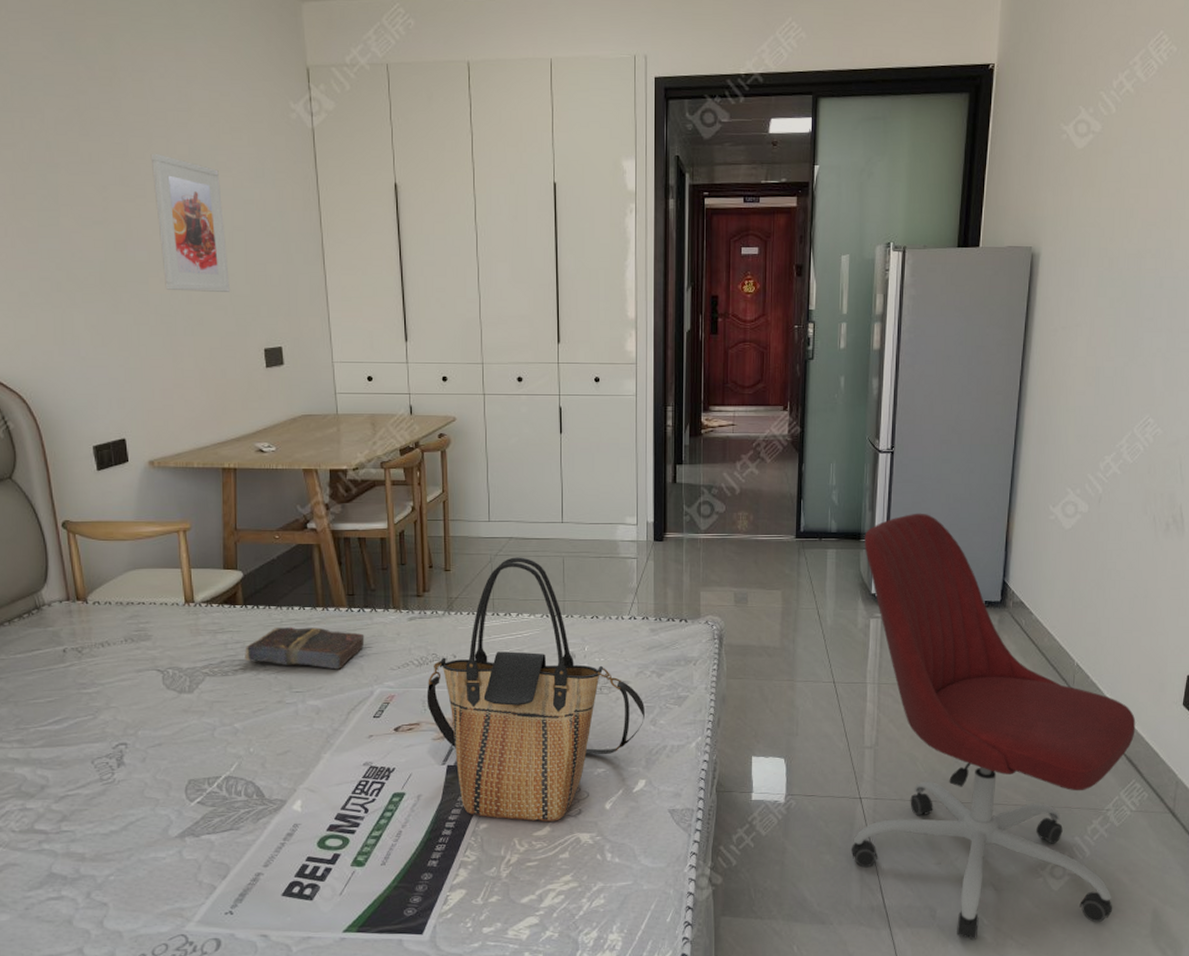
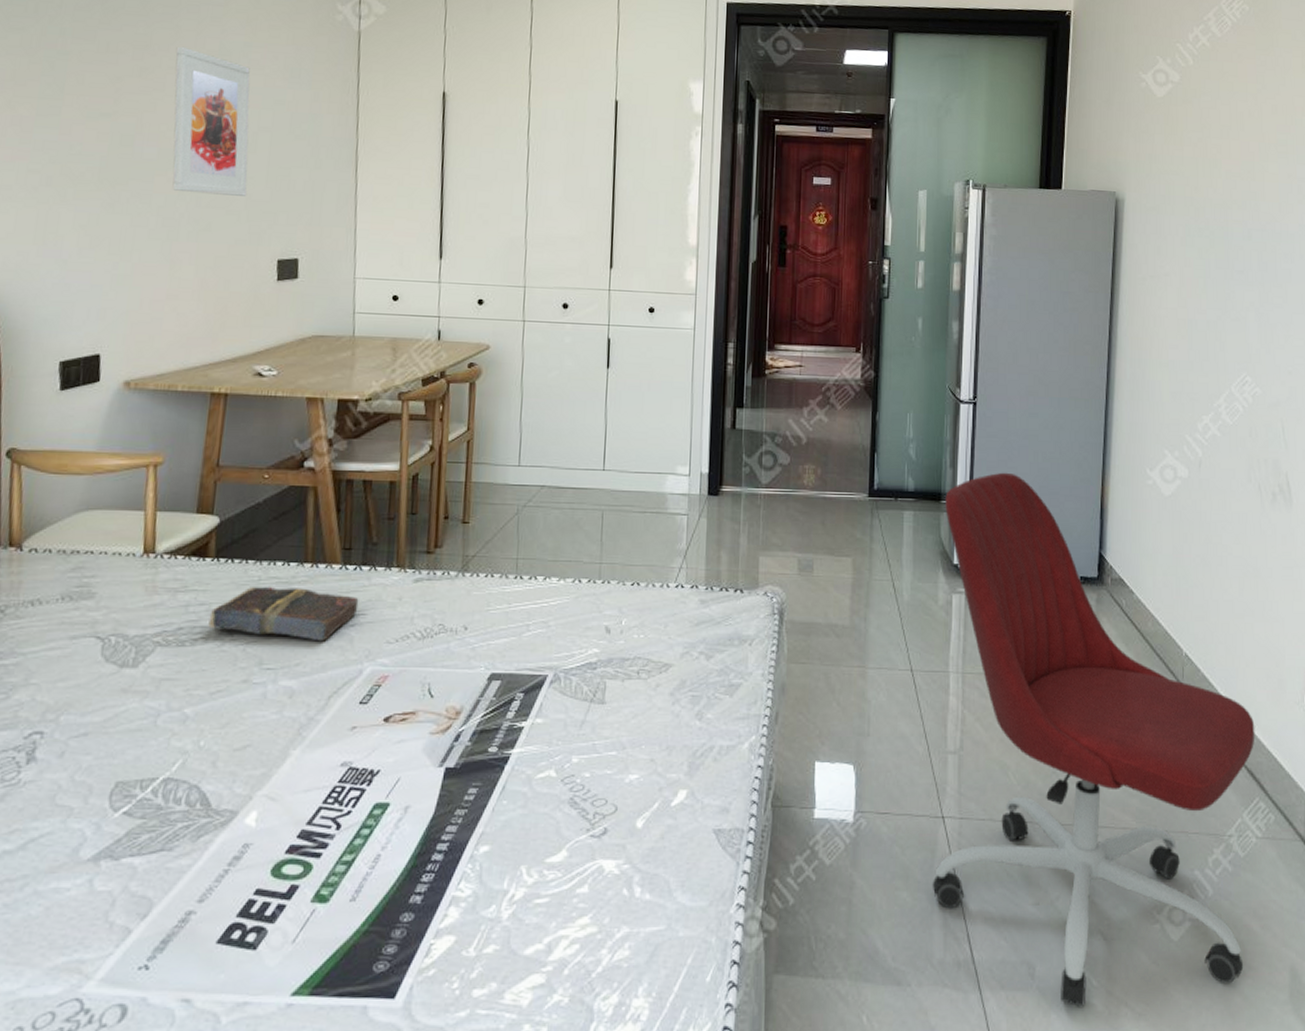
tote bag: present [426,557,646,822] -> none [427,509,690,844]

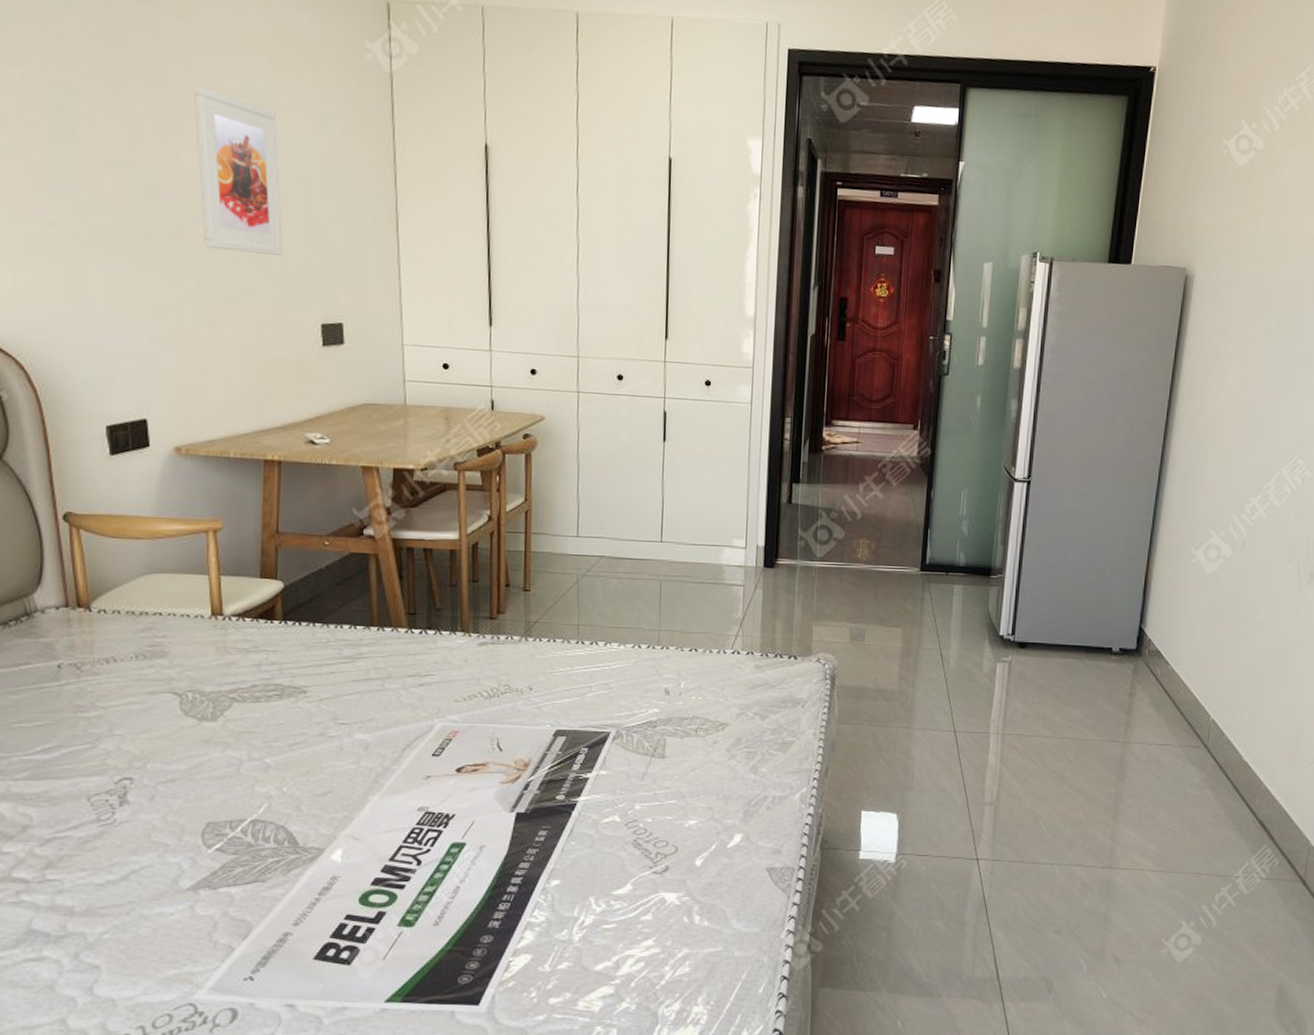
book: present [208,587,359,642] -> none [281,648,426,699]
office chair: present [933,472,1255,1009] -> none [965,549,1270,1016]

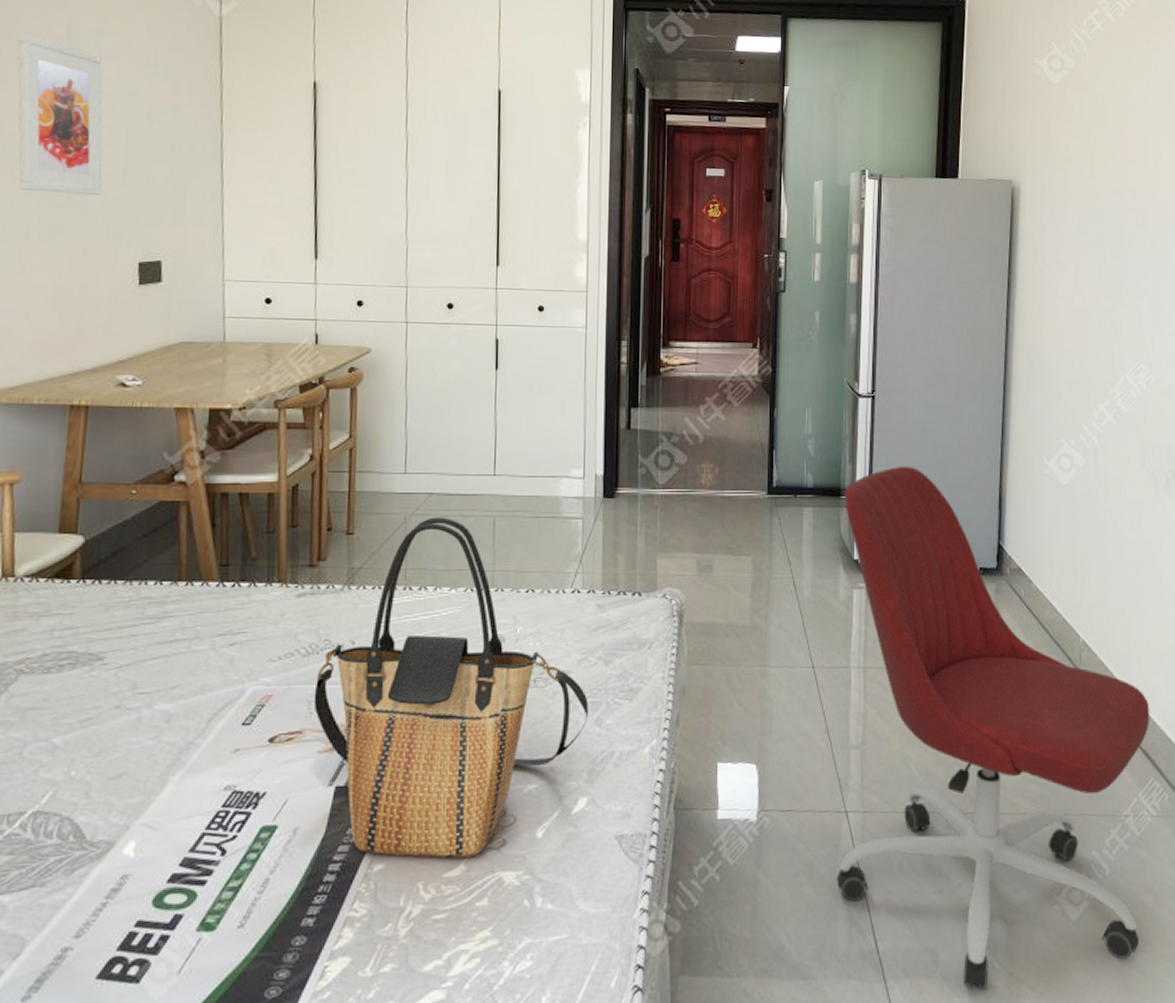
tote bag: none [496,578,746,879] -> present [313,517,589,858]
office chair: none [965,549,1270,1016] -> present [837,465,1150,991]

